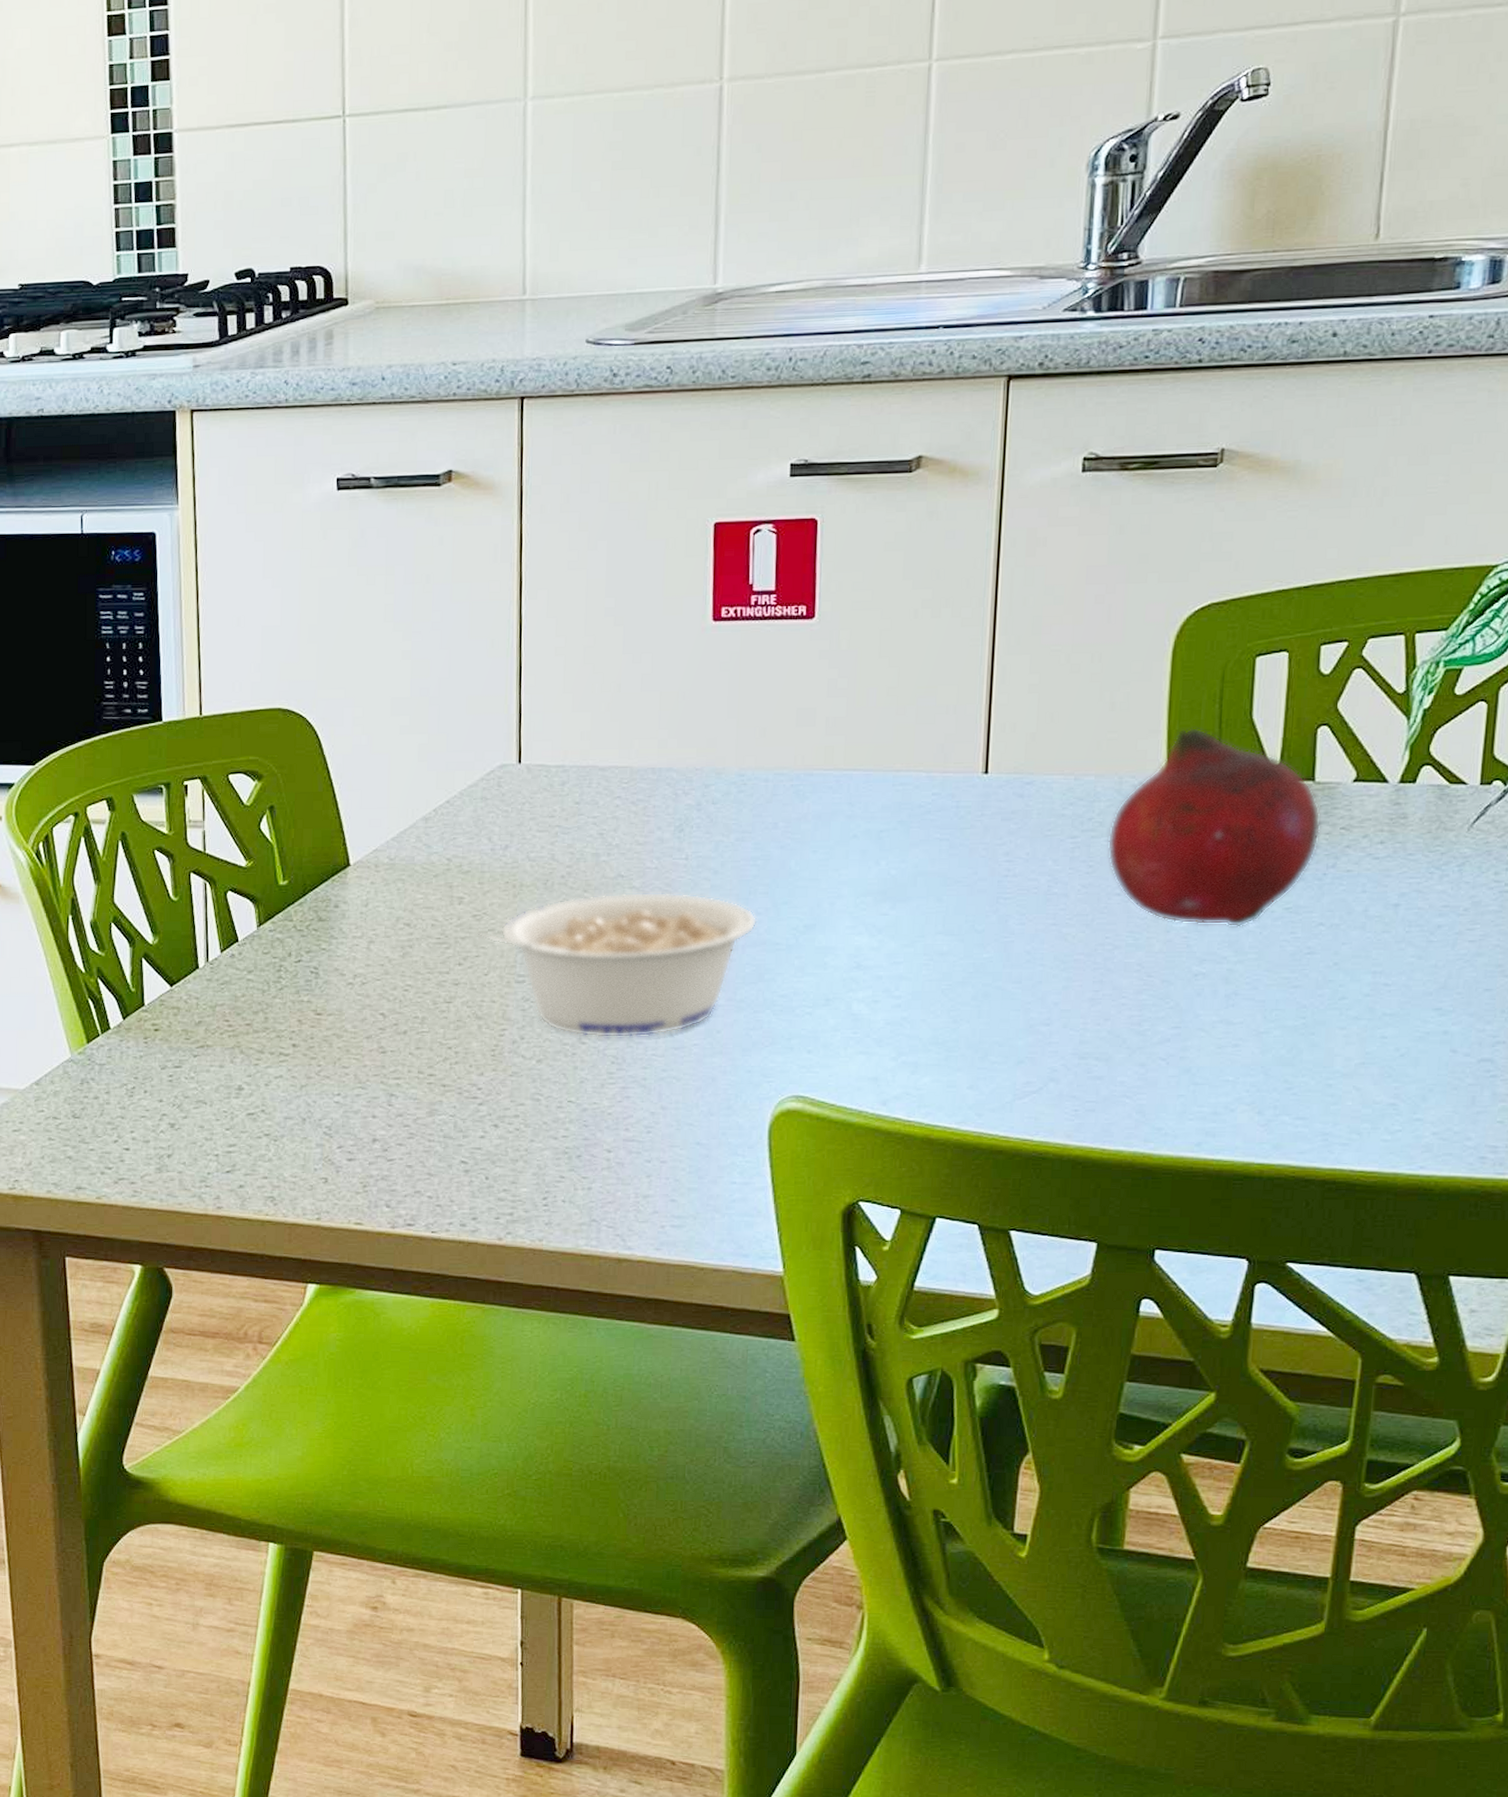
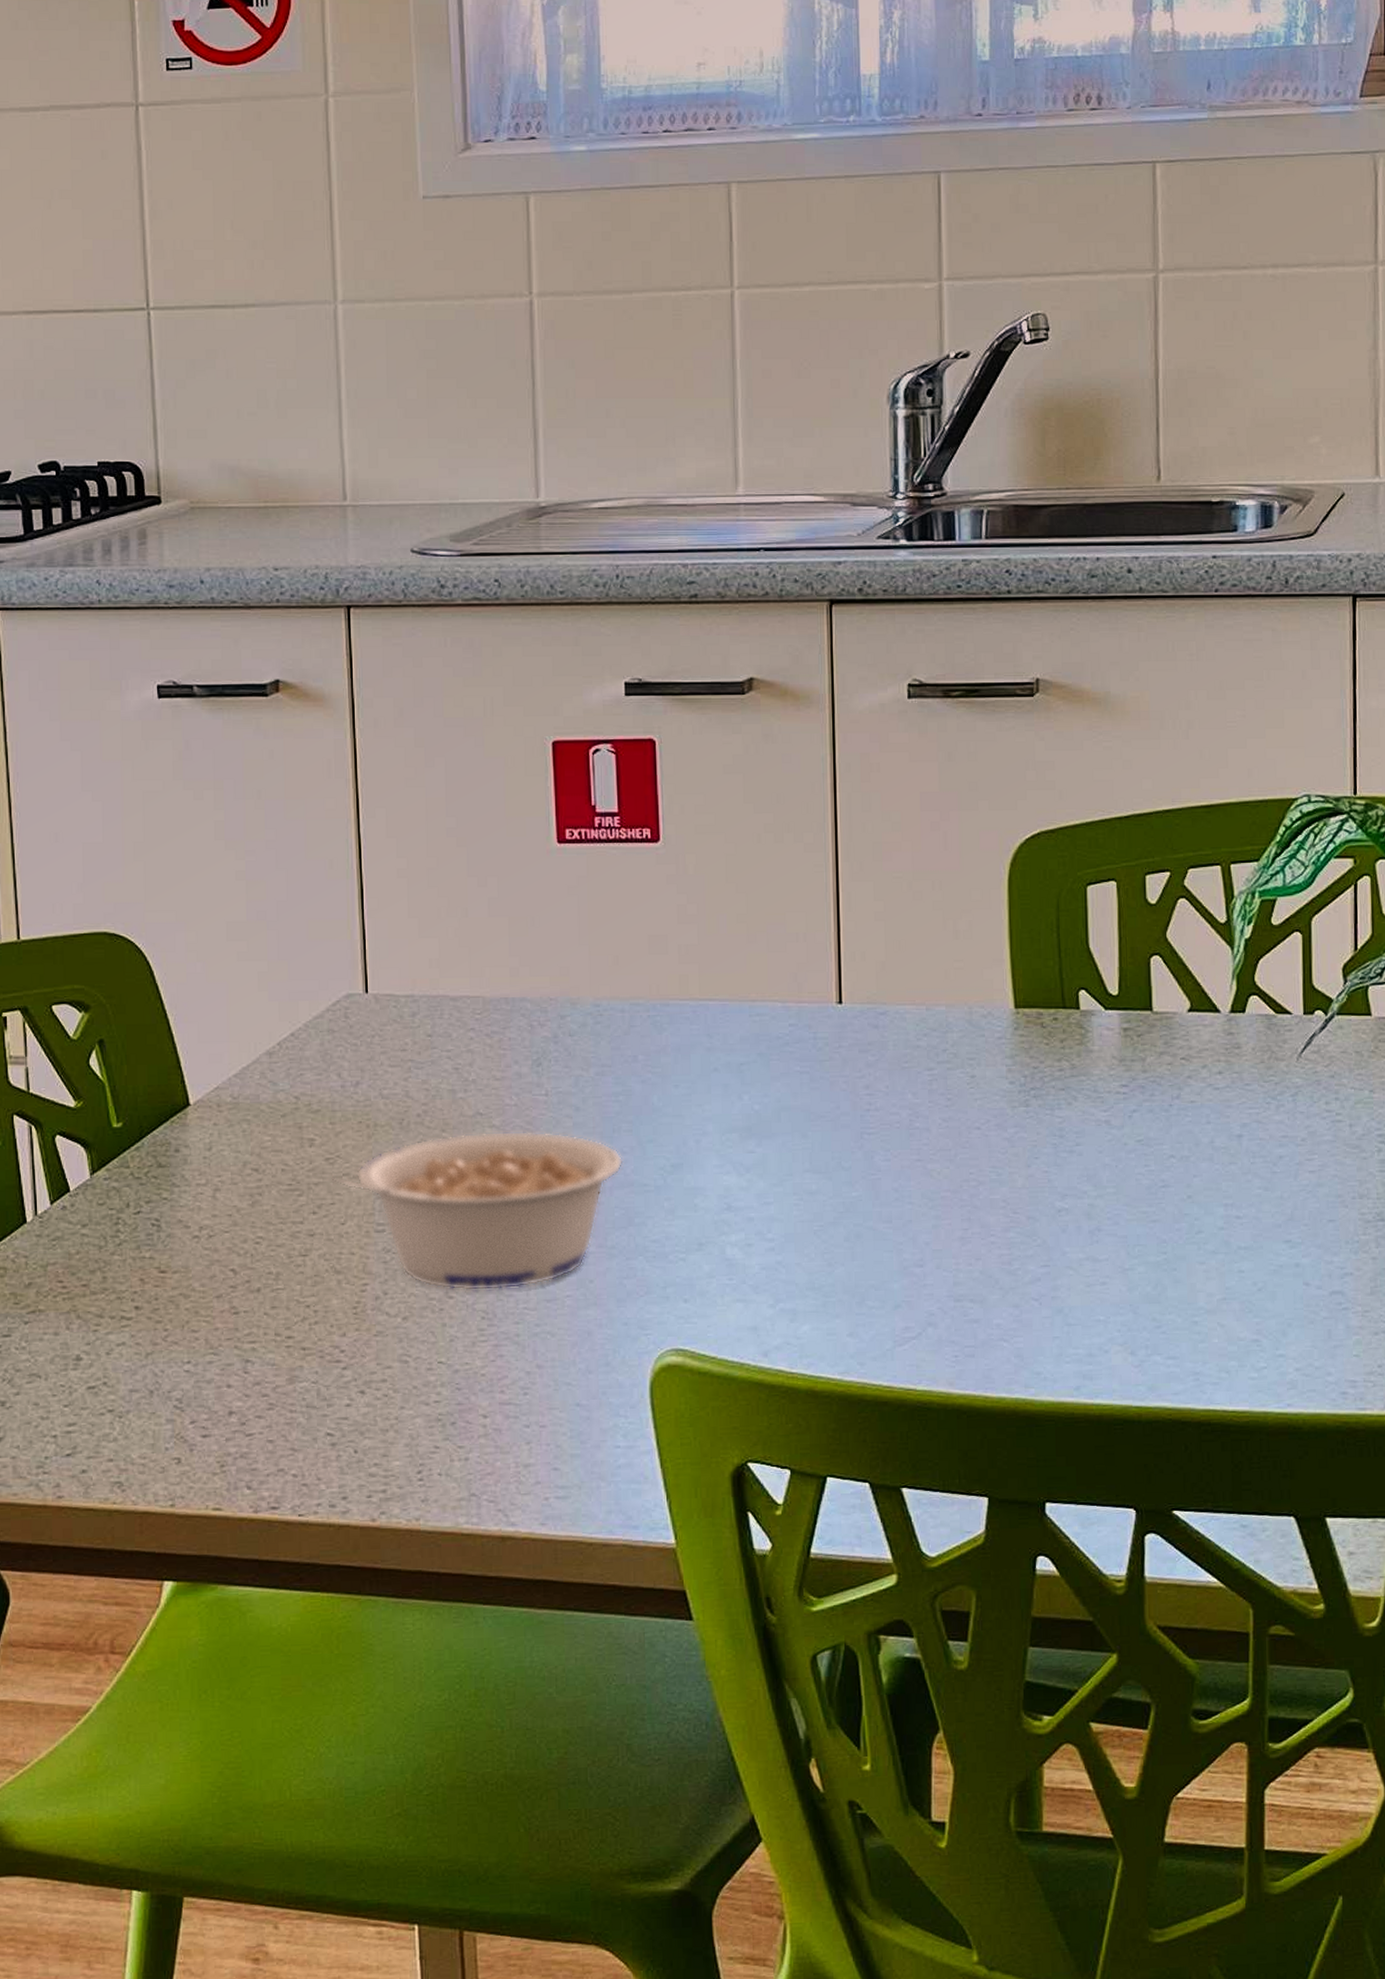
fruit: present [1107,728,1321,927] -> none [963,957,1163,1161]

